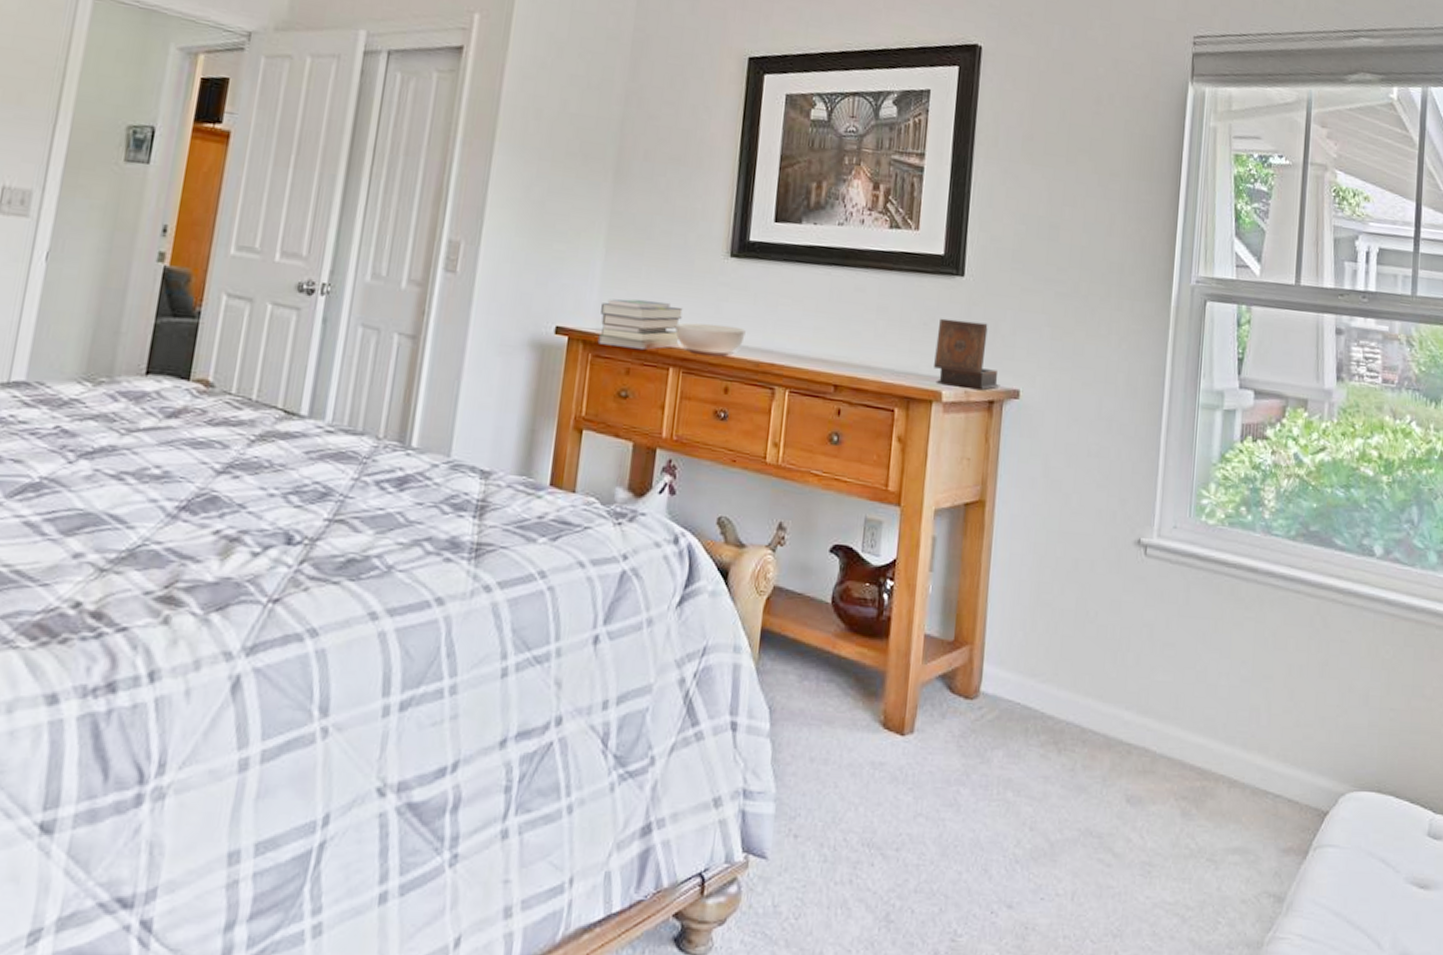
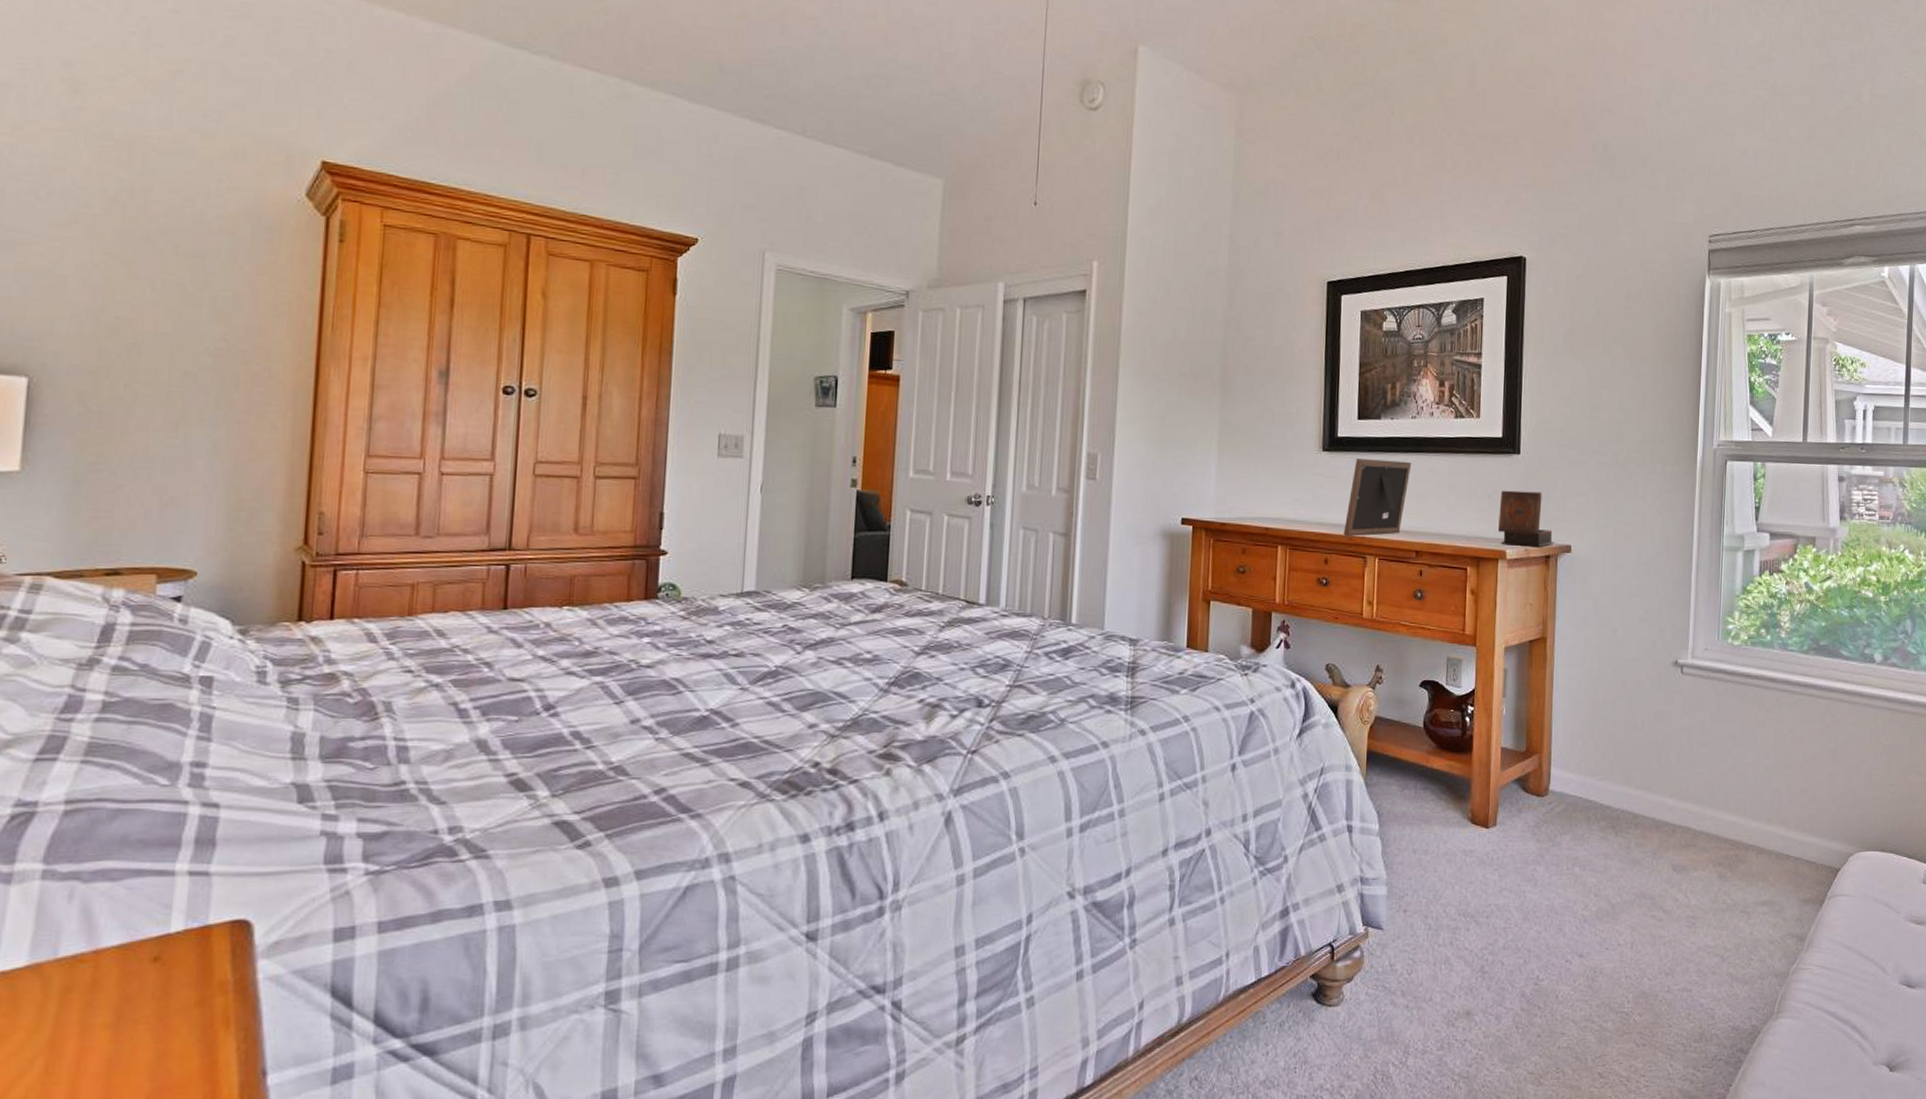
books: present [597,299,683,351] -> none [1217,491,1286,533]
bowl: present [674,322,747,358] -> none [1280,507,1341,535]
picture frame: none [749,269,835,363] -> present [1343,459,1412,536]

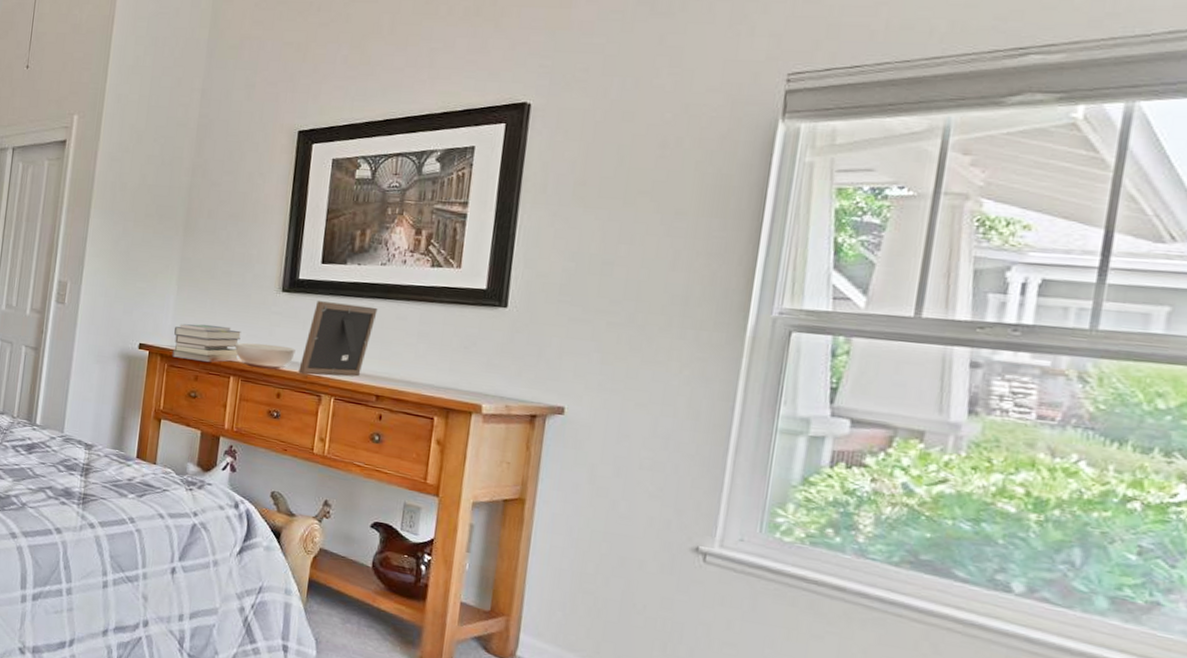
books: none [1217,491,1286,533] -> present [172,323,241,363]
bowl: none [1280,507,1341,535] -> present [234,342,297,370]
decorative box: present [1498,490,1555,548] -> none [474,343,544,406]

